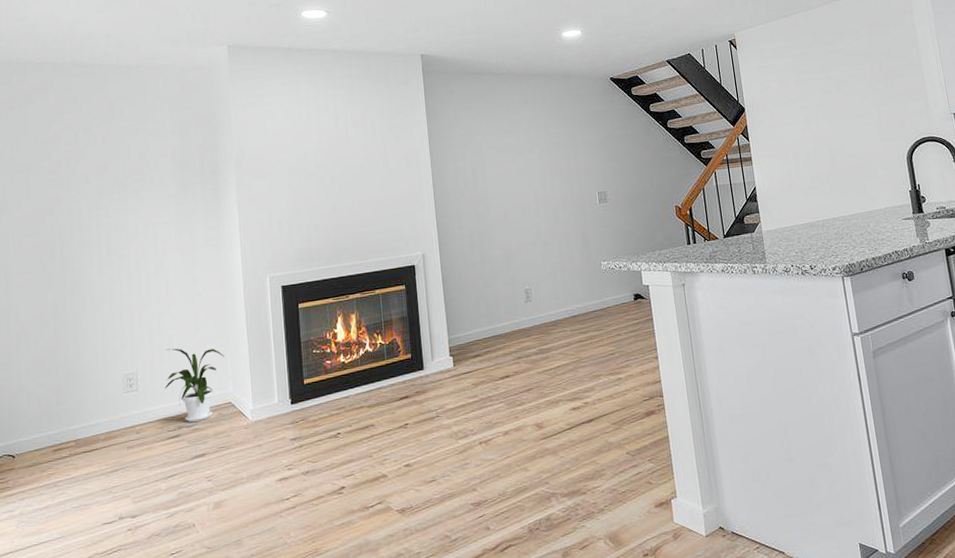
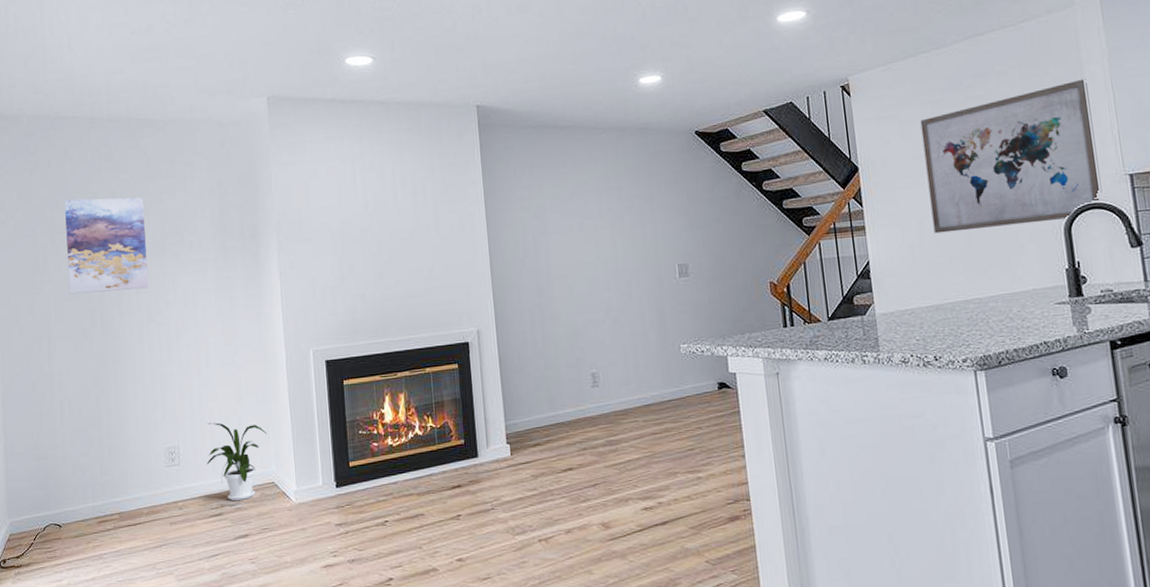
wall art: none [26,137,109,230] -> present [65,197,148,294]
wall art: none [792,37,934,163] -> present [920,79,1102,234]

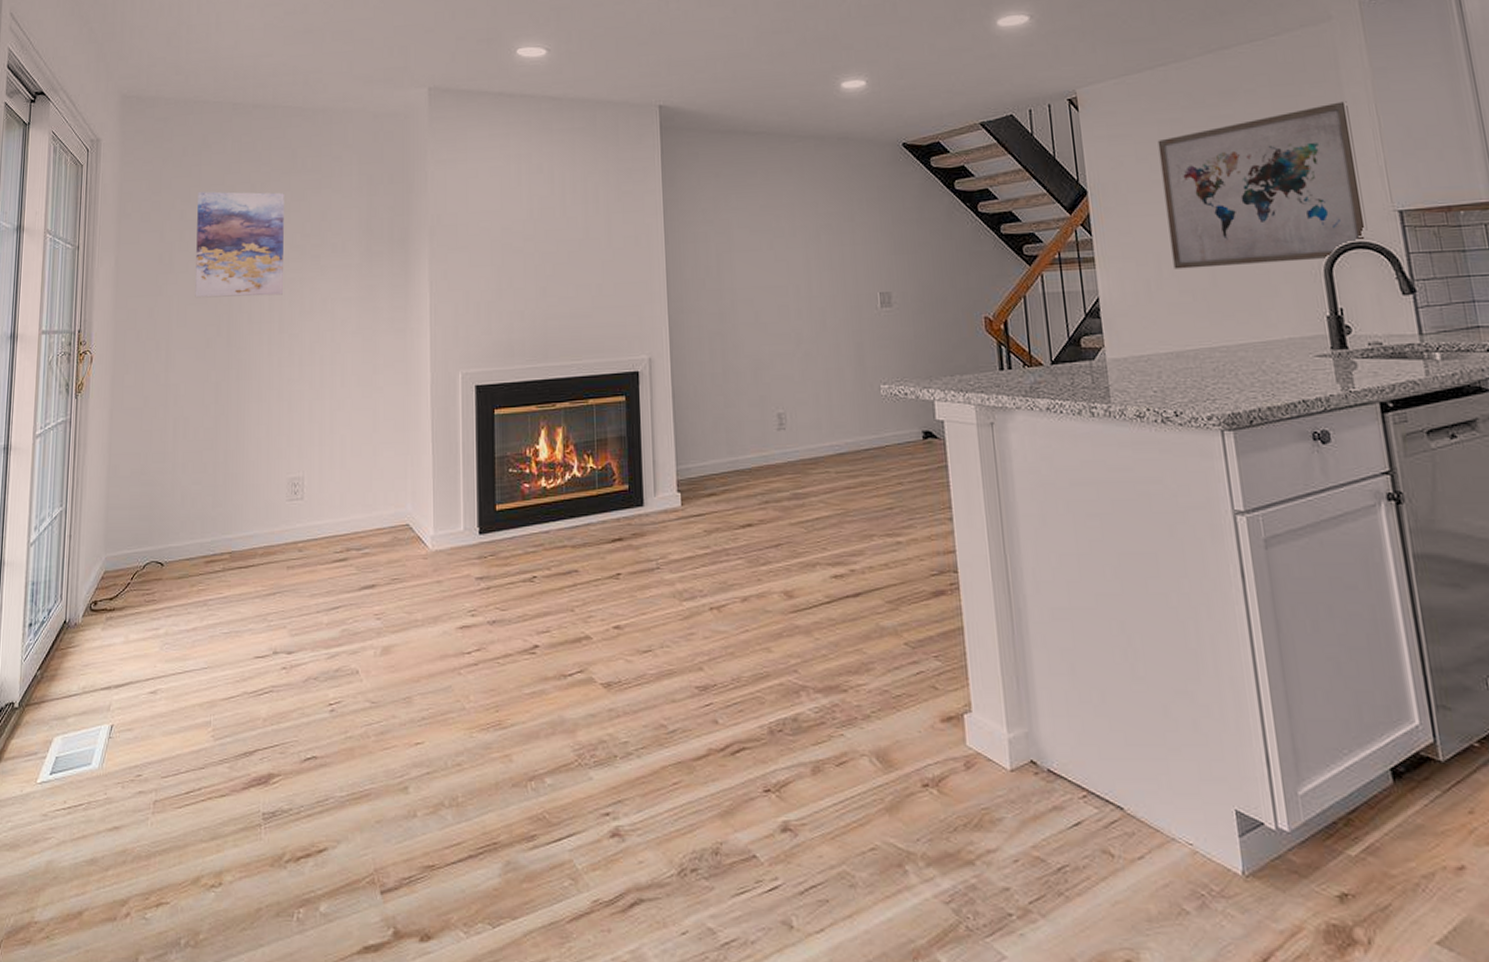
house plant: present [206,422,267,501] -> none [333,452,404,544]

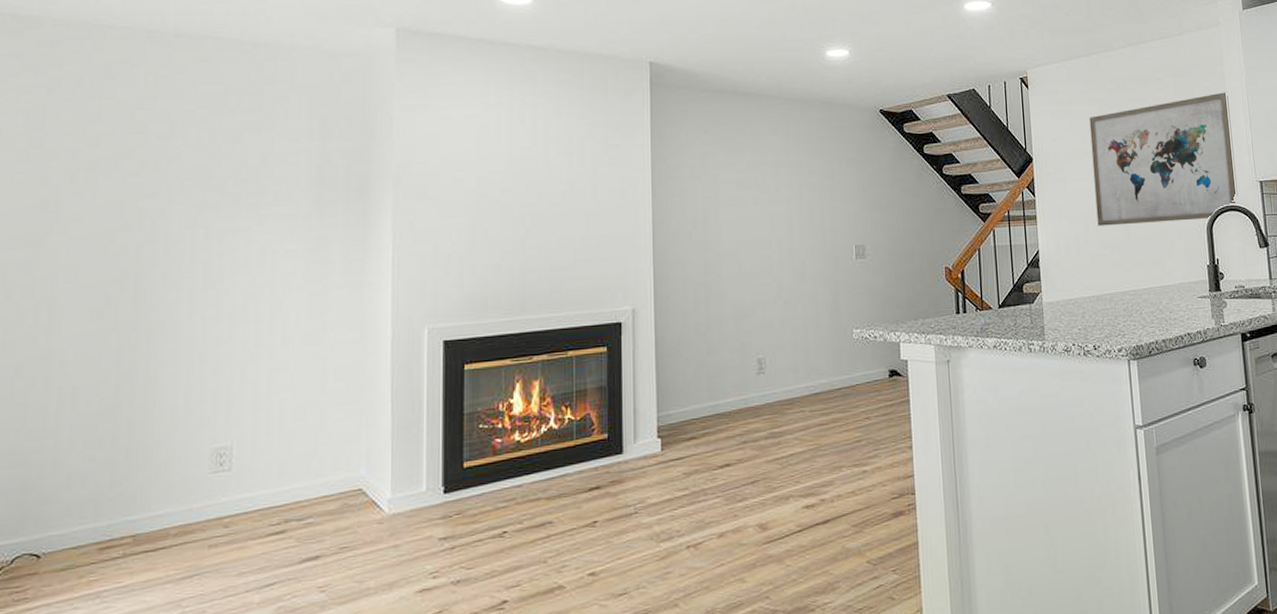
wall art: present [195,191,284,298] -> none [90,129,214,250]

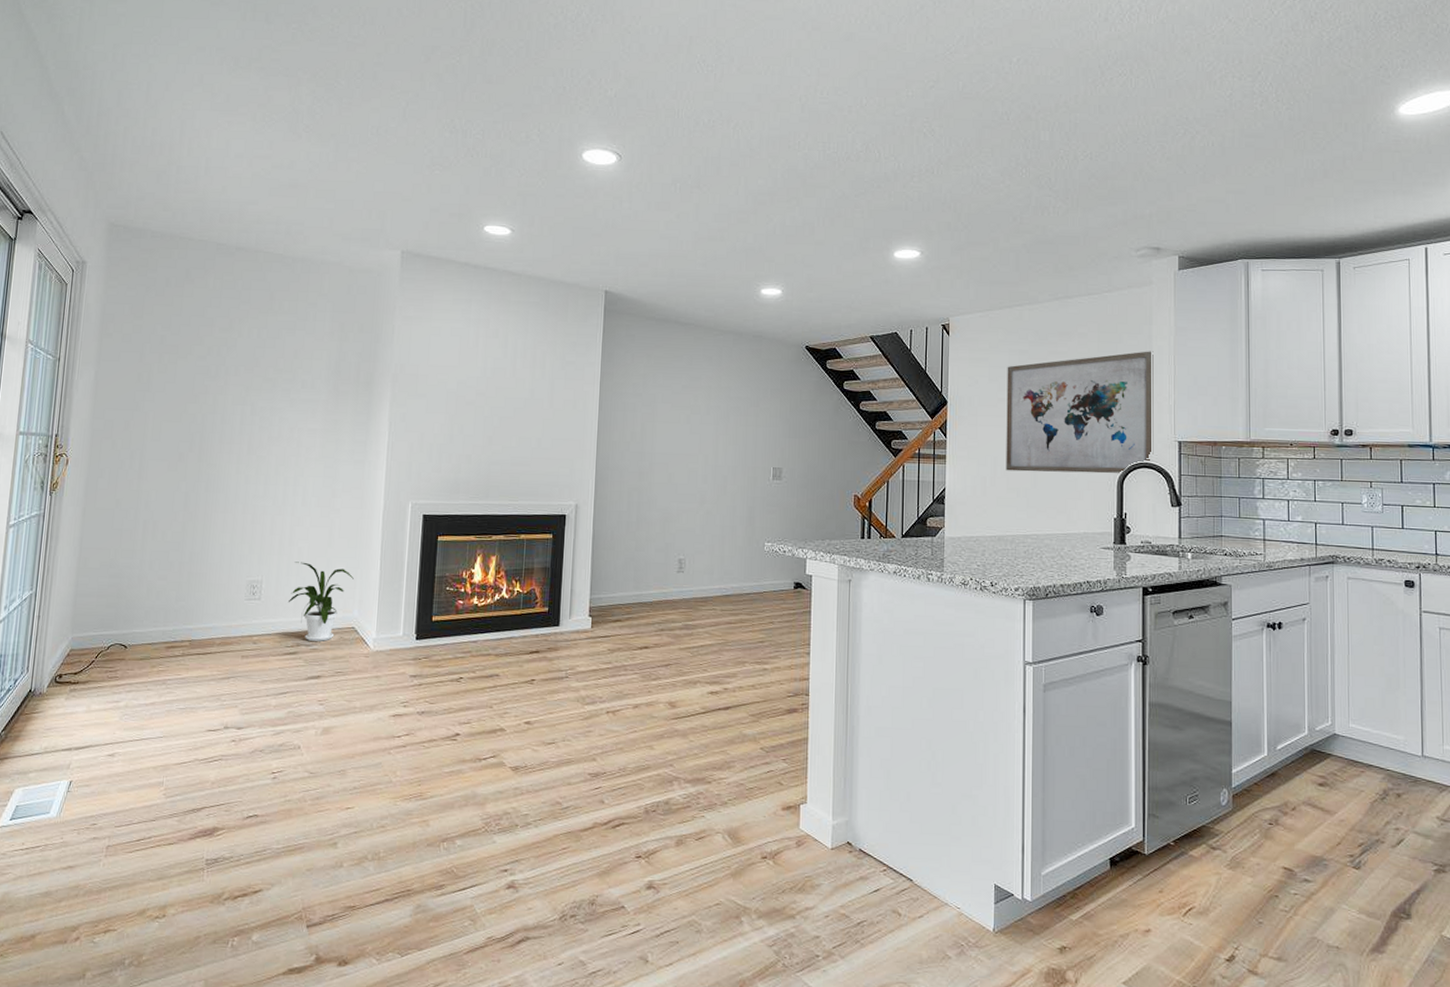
house plant: none [269,416,357,514] -> present [287,561,354,641]

